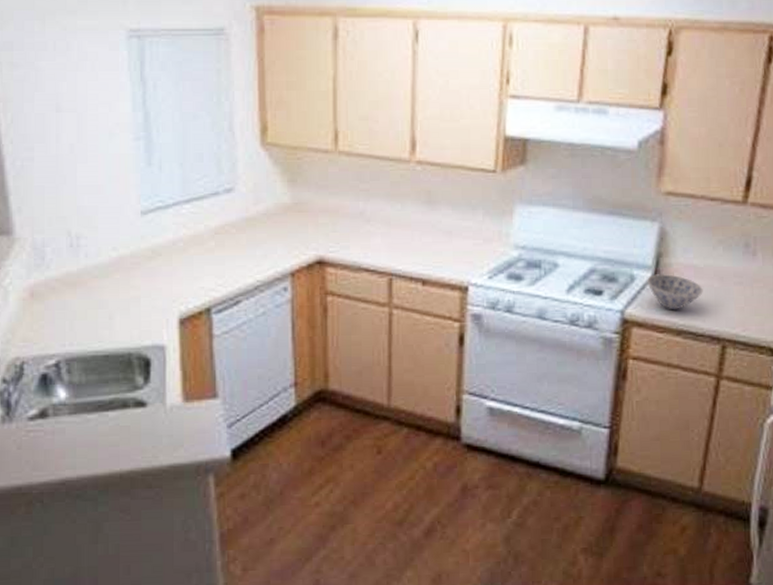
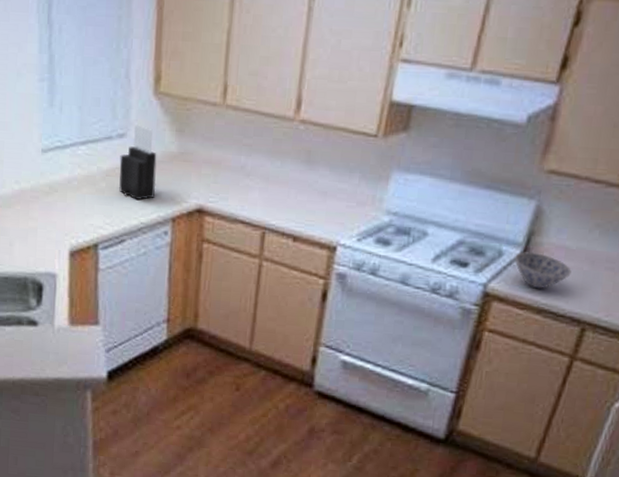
knife block: none [229,178,271,257] -> present [119,124,157,201]

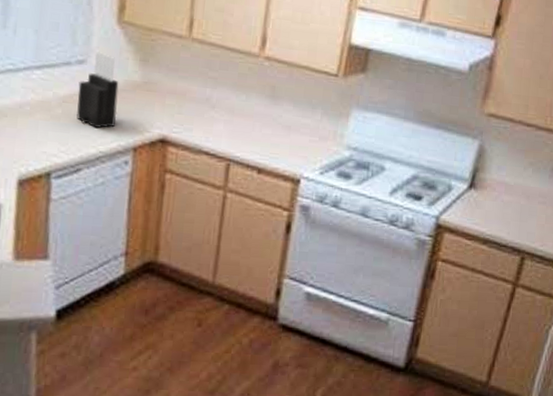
bowl: present [515,251,572,289] -> none [462,186,511,221]

